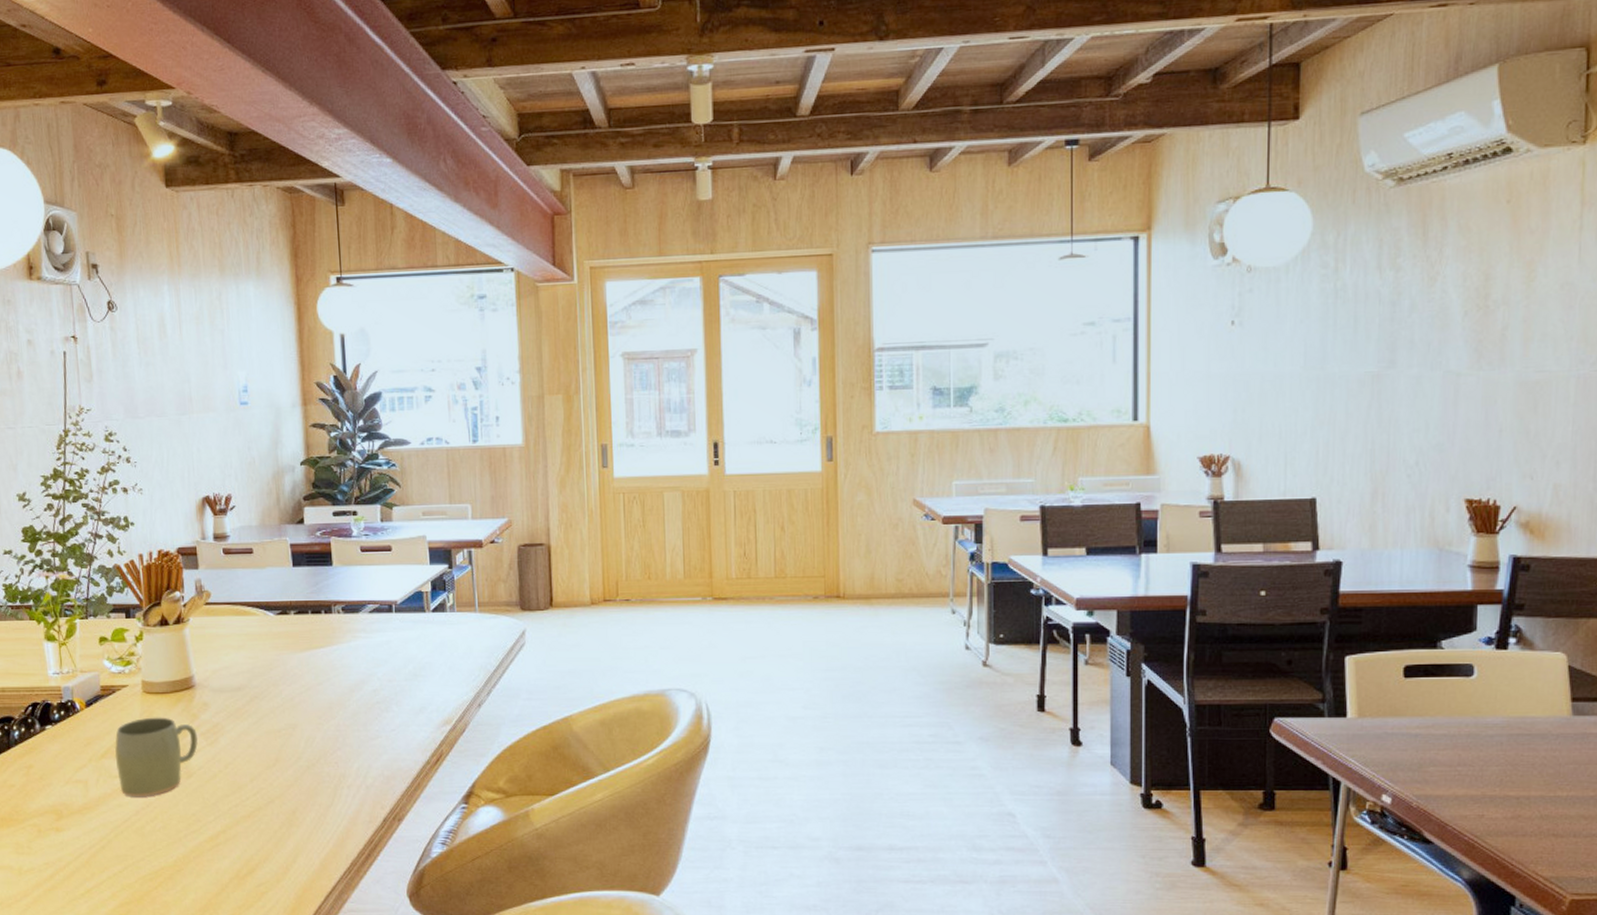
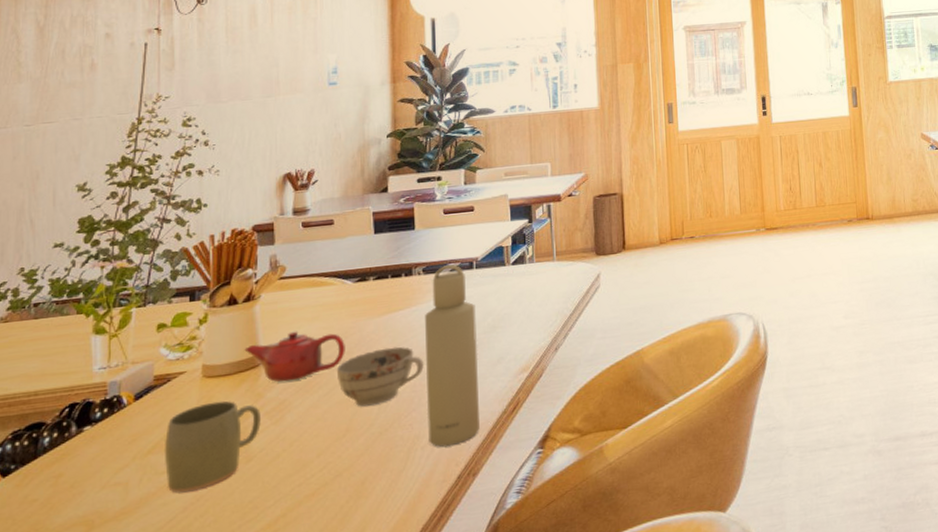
teapot: none [178,658,271,706] -> present [244,331,345,382]
teacup: none [263,684,347,739] -> present [336,346,424,407]
bottle: none [346,605,403,789] -> present [425,264,480,447]

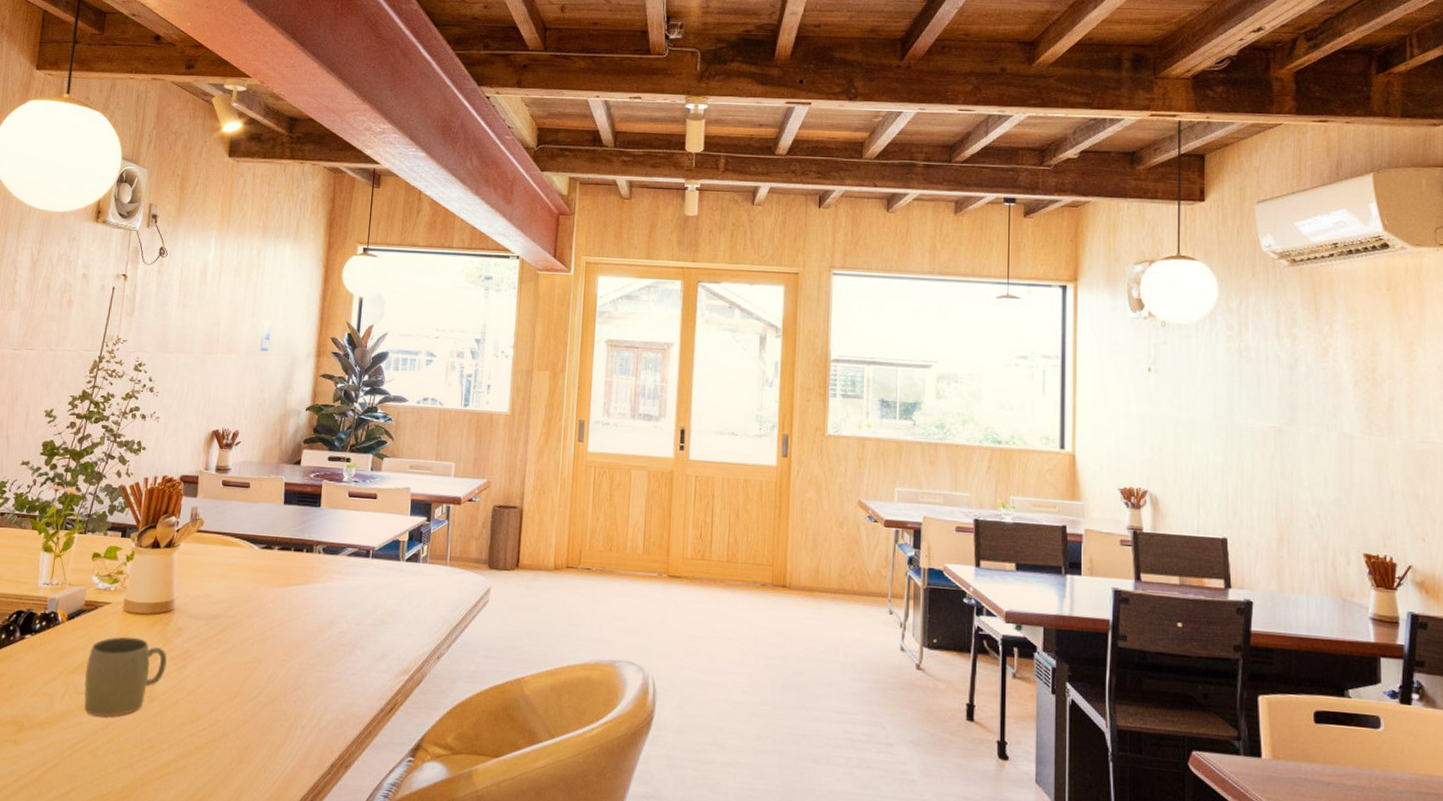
teapot: present [244,331,345,382] -> none [160,585,246,633]
teacup: present [336,346,424,407] -> none [235,619,313,674]
bottle: present [425,264,480,447] -> none [309,548,367,732]

